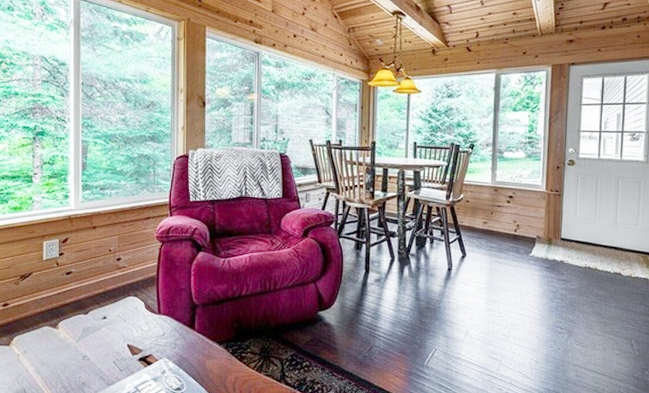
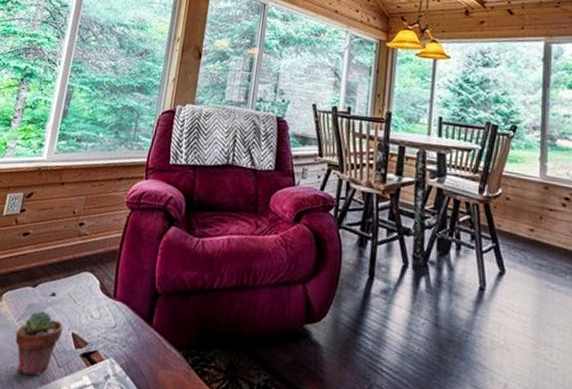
potted succulent: none [77,331,118,381] -> present [15,310,63,376]

